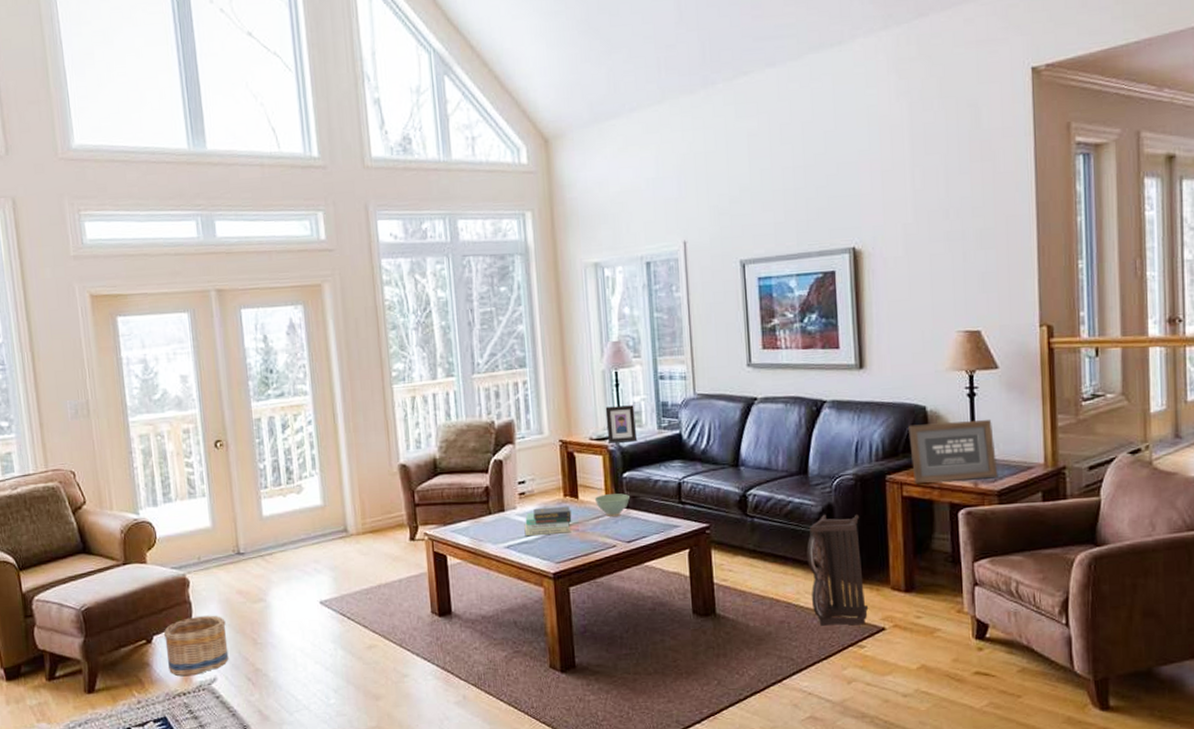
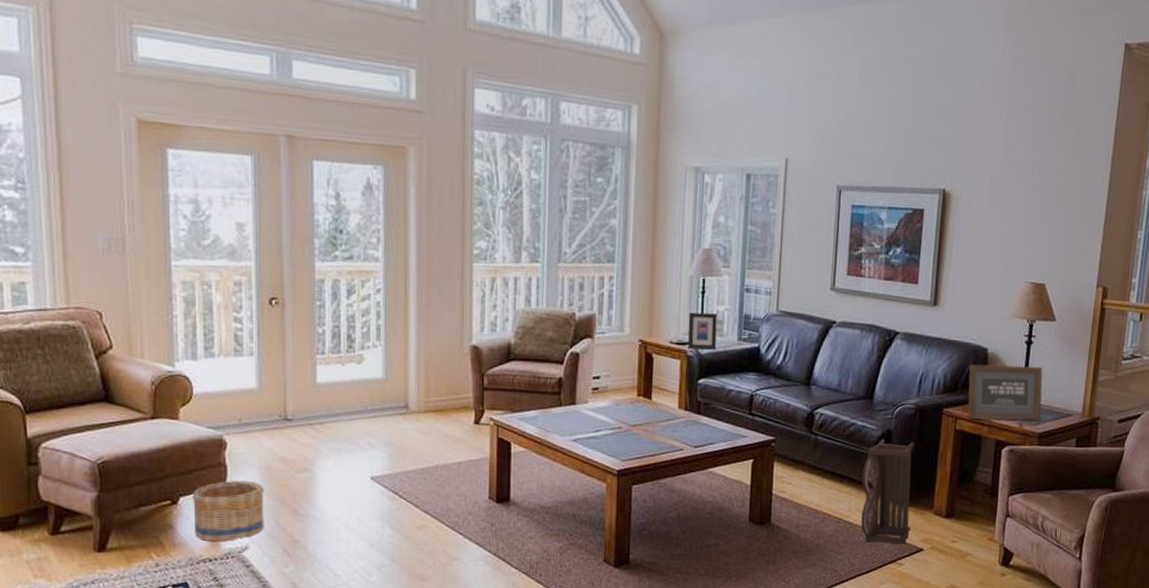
books: present [524,506,572,536] -> none [593,404,643,432]
bowl: present [594,493,630,516] -> none [667,398,702,421]

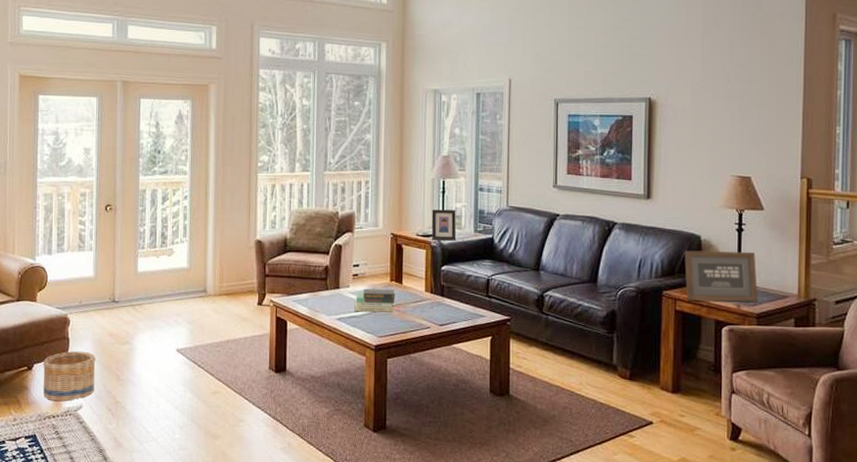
books: none [593,404,643,432] -> present [354,288,395,312]
magazine rack: present [861,438,914,545] -> none [591,318,640,418]

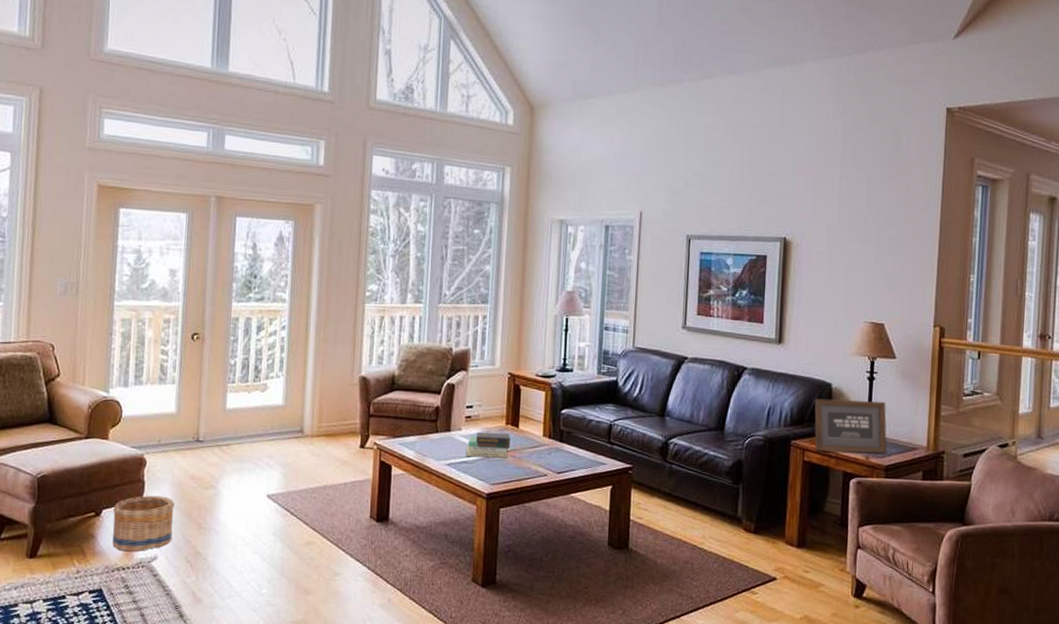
picture frame: present [431,209,456,241] -> none [552,348,579,383]

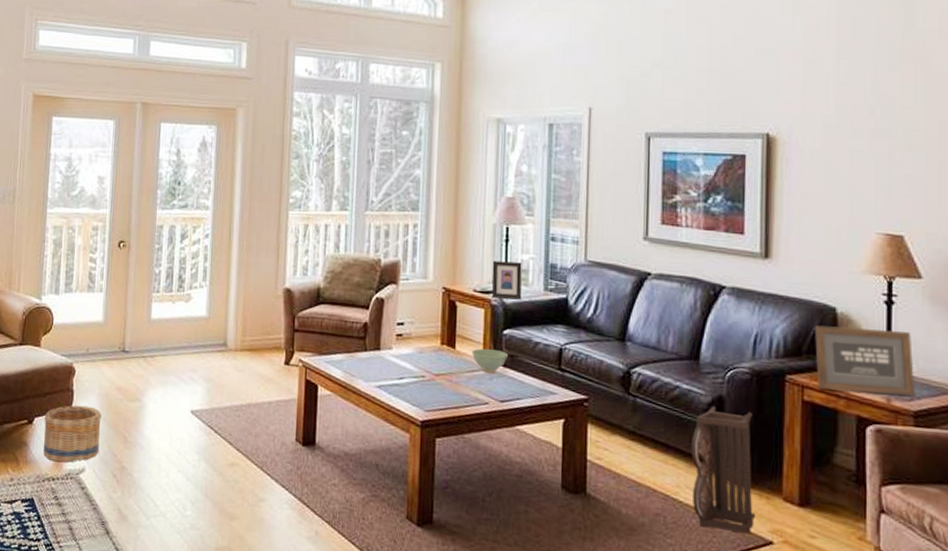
books: present [466,432,511,458] -> none [397,351,447,382]
bowl: none [533,427,565,448] -> present [471,348,508,373]
picture frame: none [552,348,579,383] -> present [491,260,522,300]
magazine rack: none [715,468,764,573] -> present [691,405,756,534]

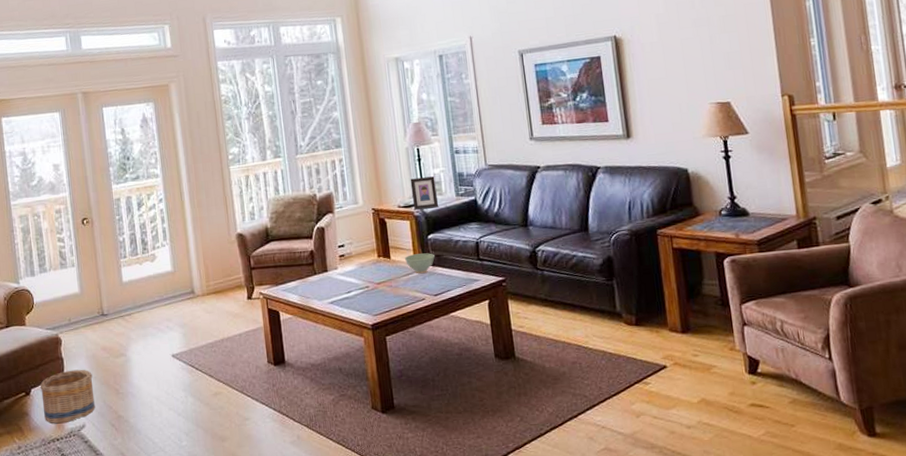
magazine rack: present [691,405,756,534] -> none [592,265,651,366]
picture frame: present [815,325,916,397] -> none [674,178,757,236]

